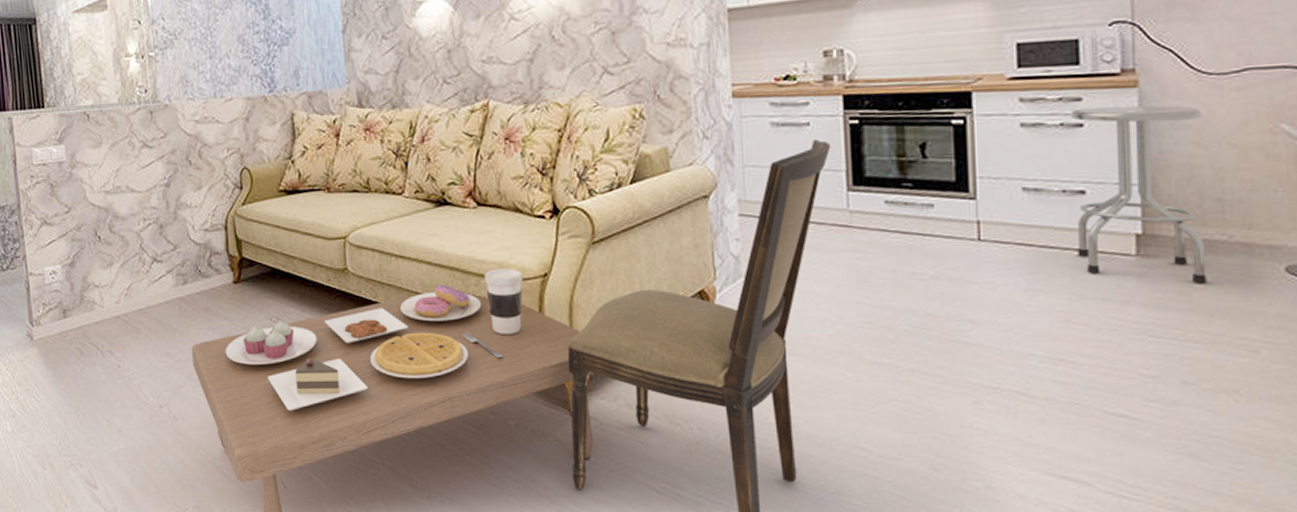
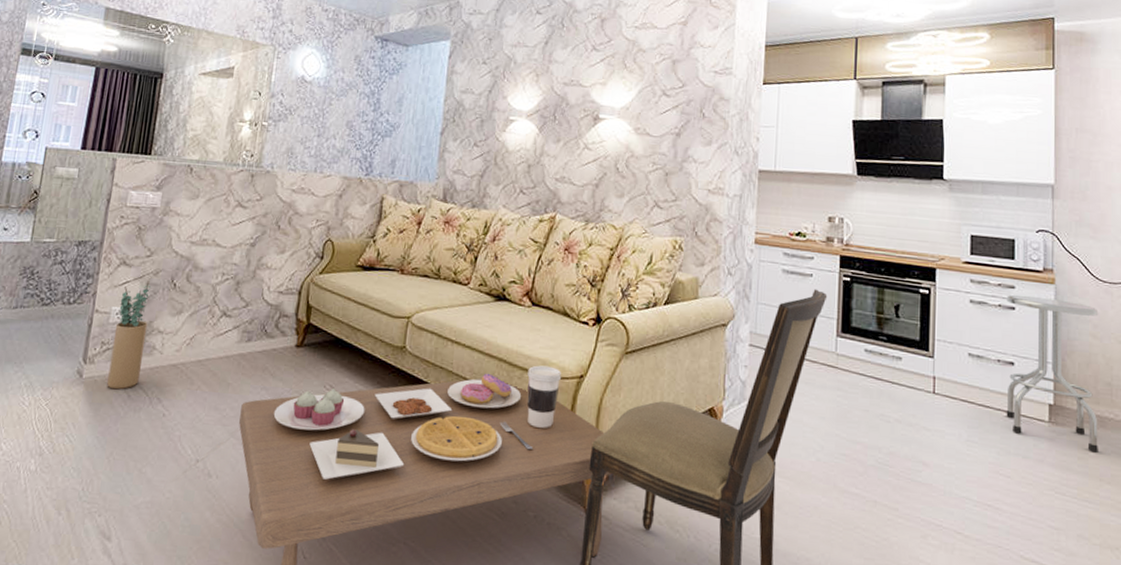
vase: none [50,237,87,348] -> present [107,281,151,390]

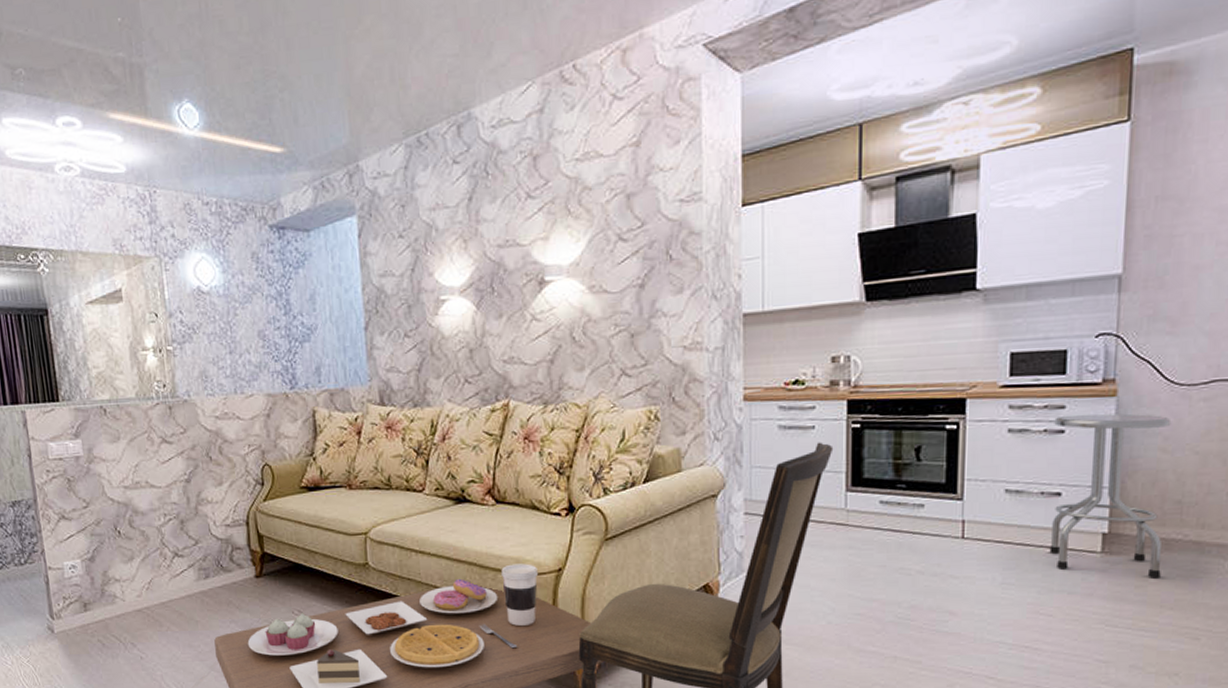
vase: present [107,281,151,390] -> none [69,532,109,640]

